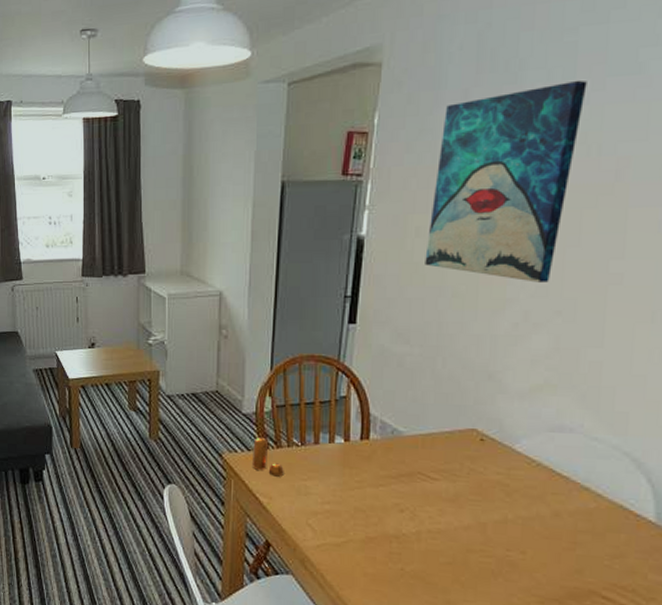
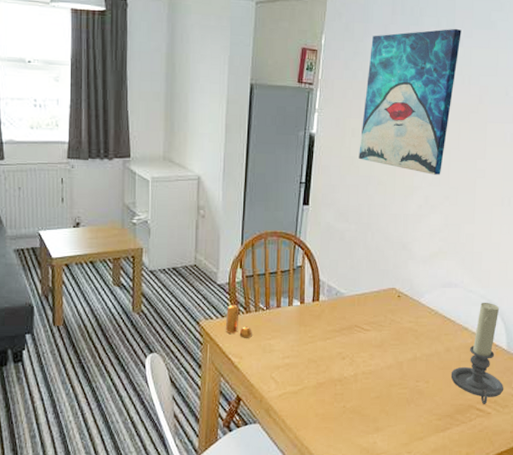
candle holder: none [560,454,650,592] -> present [450,302,504,404]

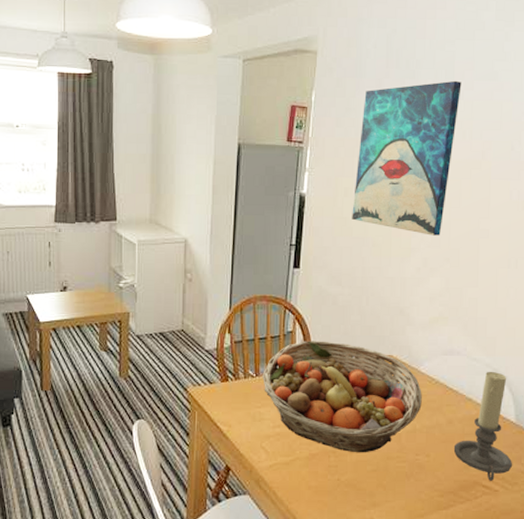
pepper shaker: present [225,304,252,338] -> none [213,370,241,406]
fruit basket: none [273,275,423,381] -> present [263,341,422,453]

